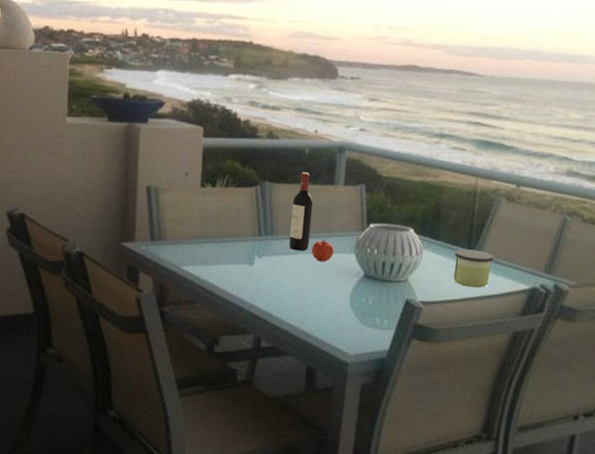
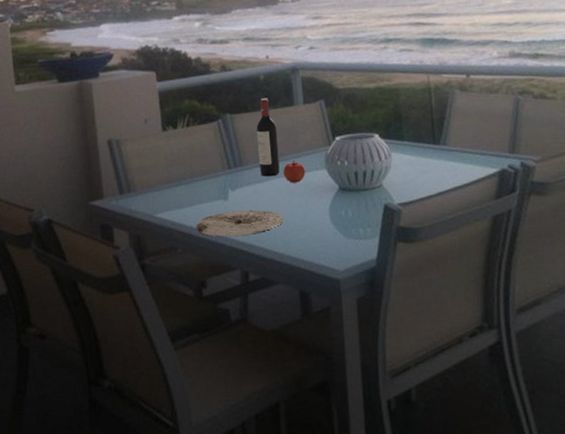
plate: none [218,276,305,304] -> present [196,209,284,237]
candle: present [453,249,493,288] -> none [422,143,460,181]

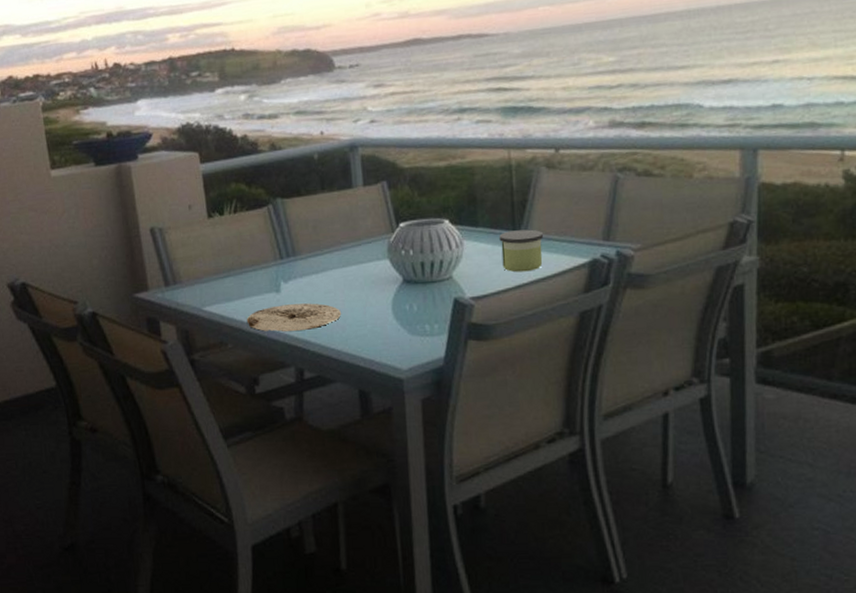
wine bottle: present [256,98,280,177] -> none [310,180,337,268]
apple: present [283,160,305,183] -> none [340,249,365,275]
candle: none [422,143,460,181] -> present [499,229,543,272]

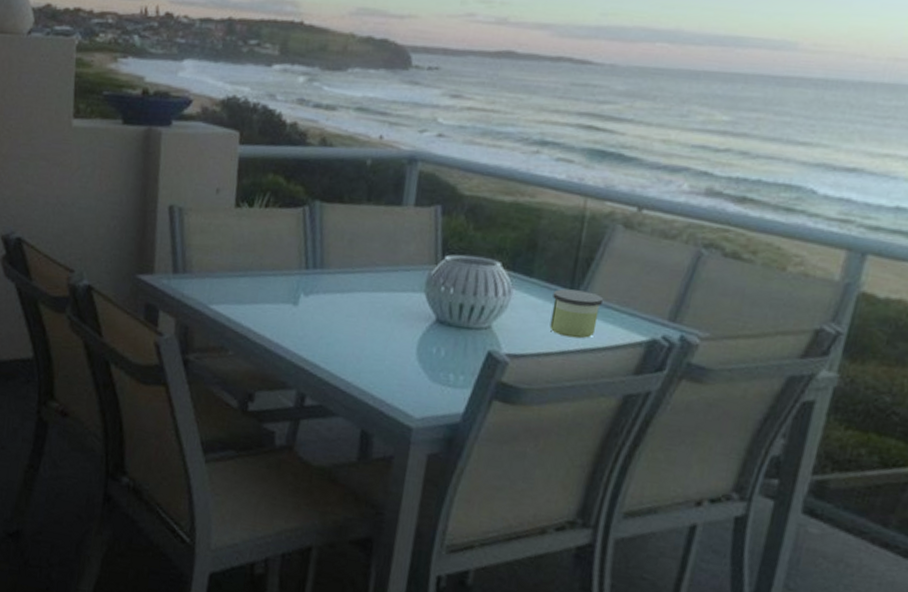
plate: present [246,303,342,333] -> none [254,319,361,353]

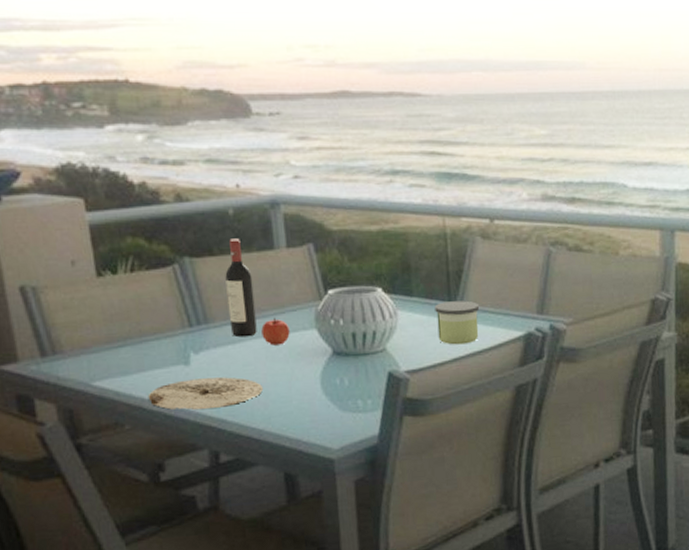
plate: none [254,319,361,353] -> present [148,377,264,411]
wine bottle: none [343,189,375,289] -> present [225,238,257,338]
apple: none [371,273,399,303] -> present [261,317,290,345]

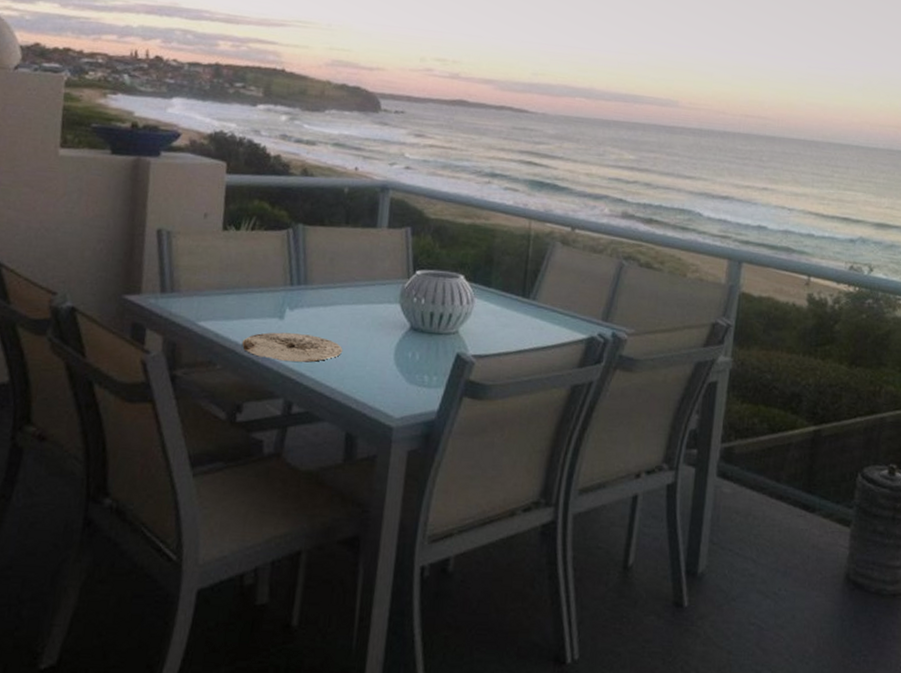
wine bottle: present [225,238,257,338] -> none [325,213,353,302]
apple: present [261,317,290,345] -> none [351,287,377,314]
candle: present [434,300,479,345] -> none [507,296,549,339]

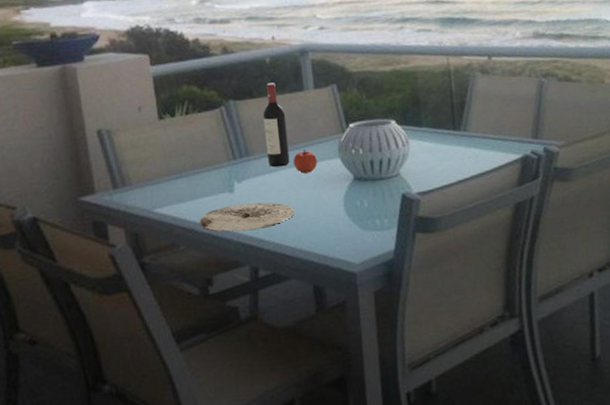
wine bottle: none [325,213,353,302] -> present [263,82,290,168]
apple: none [351,287,377,314] -> present [293,149,317,174]

